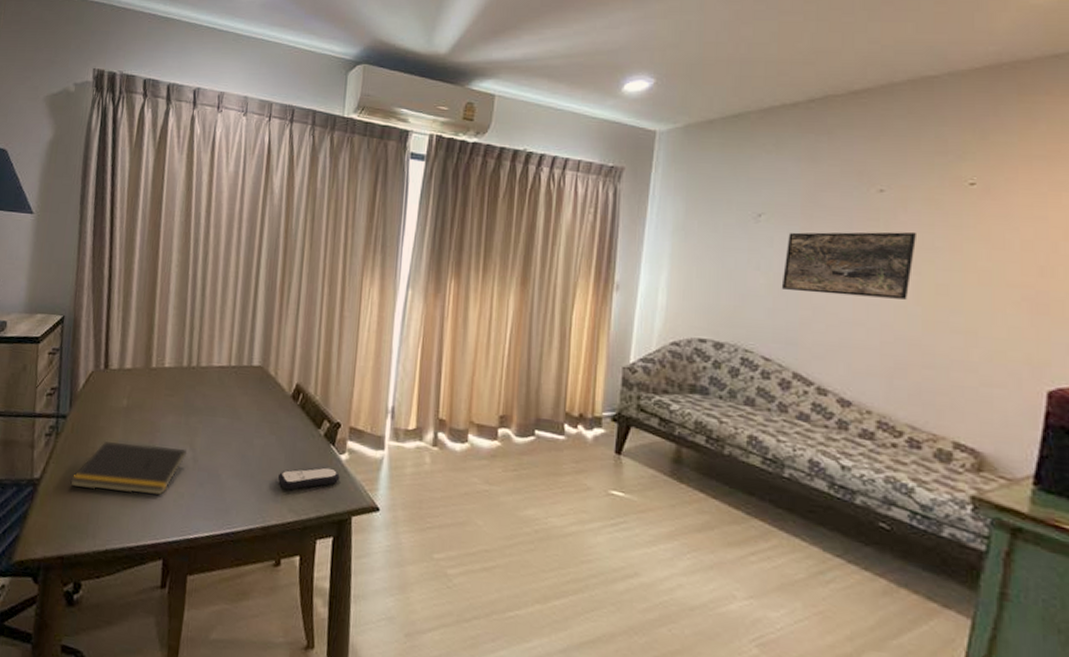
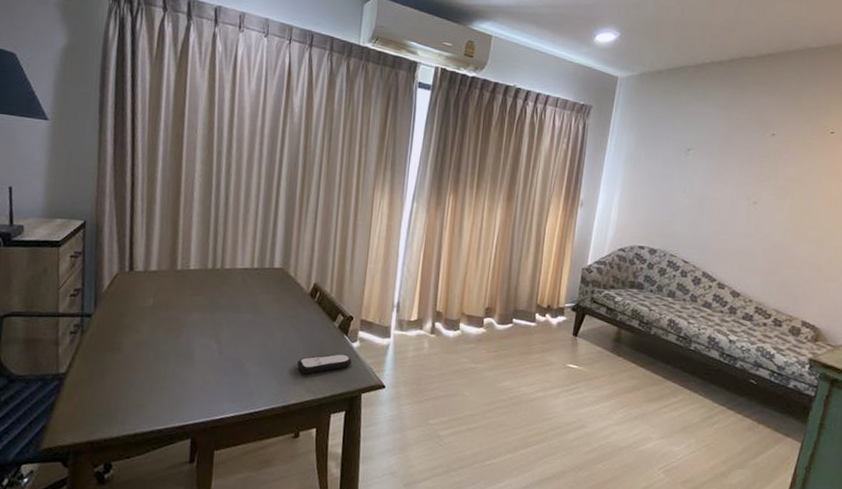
notepad: present [69,441,187,495] -> none [97,337,213,383]
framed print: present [781,231,916,300] -> none [699,164,793,218]

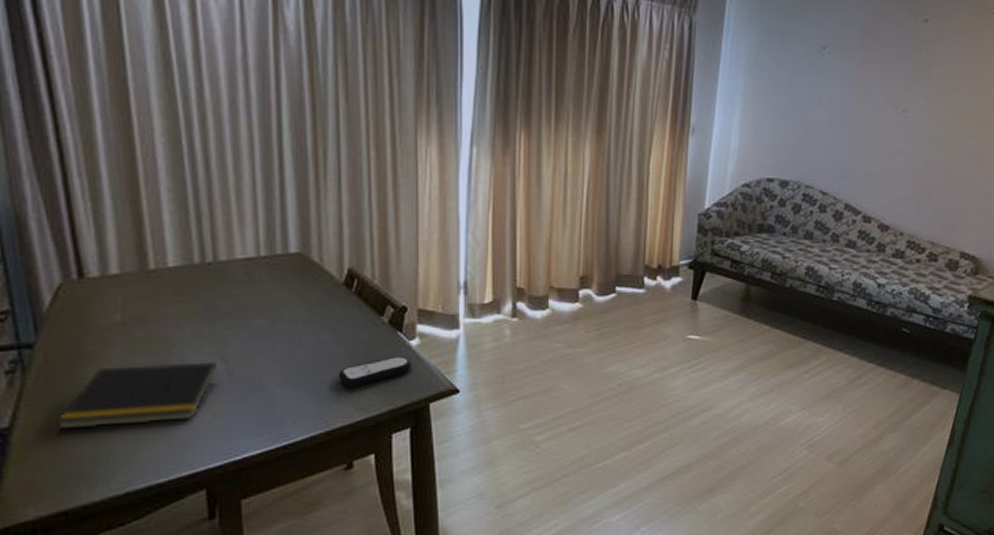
notepad: none [97,337,213,383] -> present [56,361,218,430]

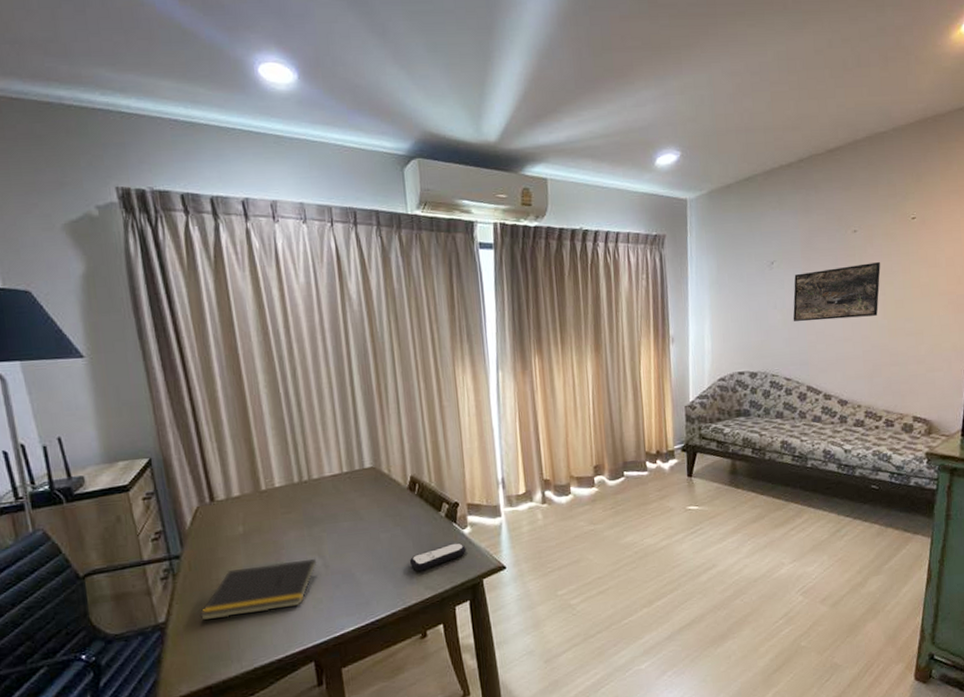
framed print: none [839,61,949,127] -> present [793,261,881,322]

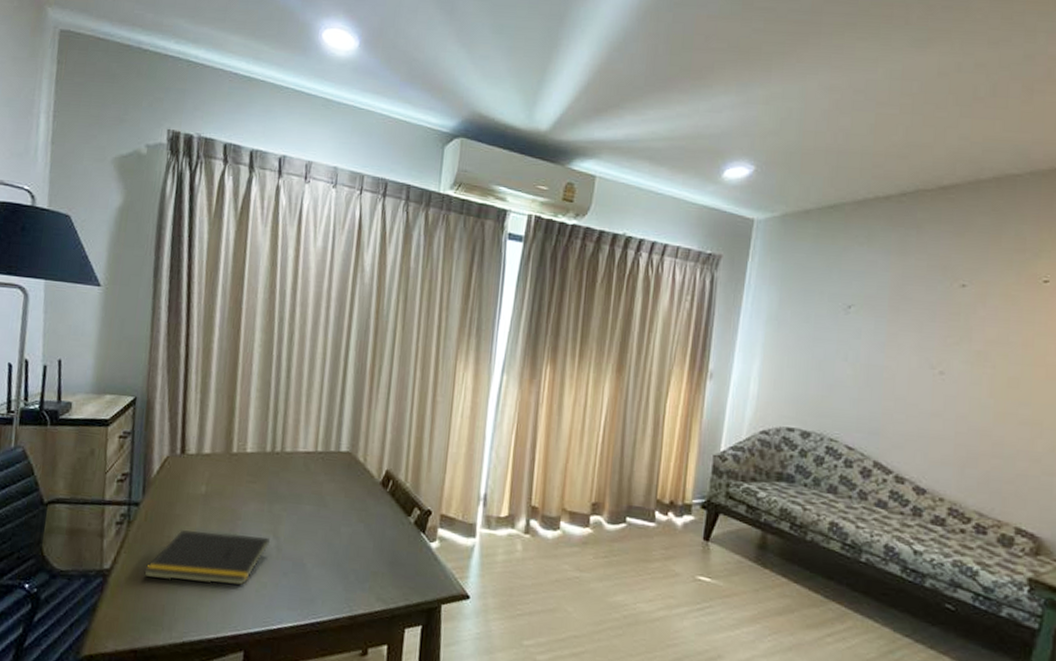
remote control: present [409,542,466,571] -> none [365,555,430,579]
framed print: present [793,261,881,322] -> none [866,324,993,392]

